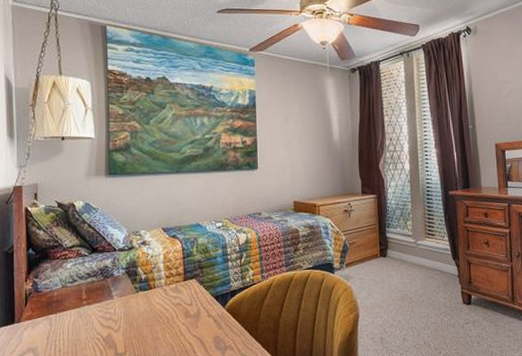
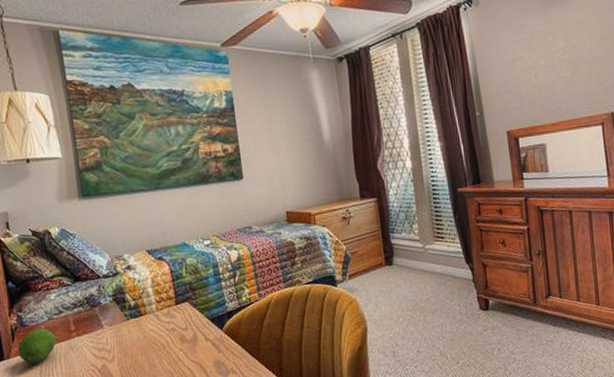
fruit: none [29,295,67,330] -> present [17,328,57,365]

